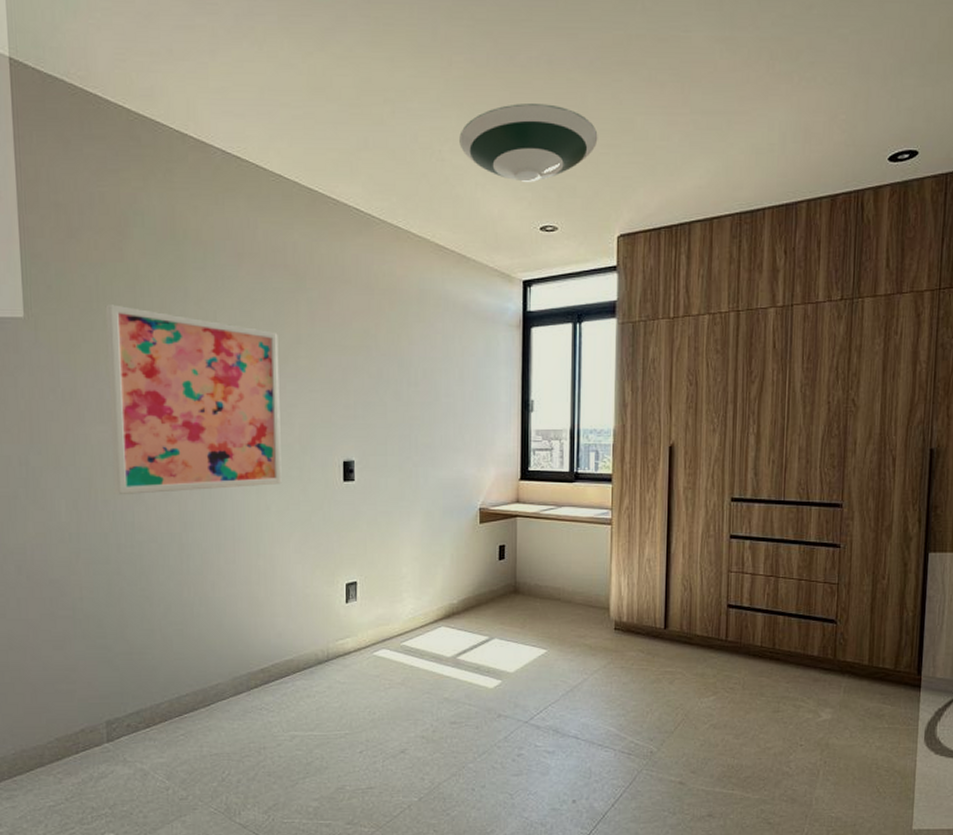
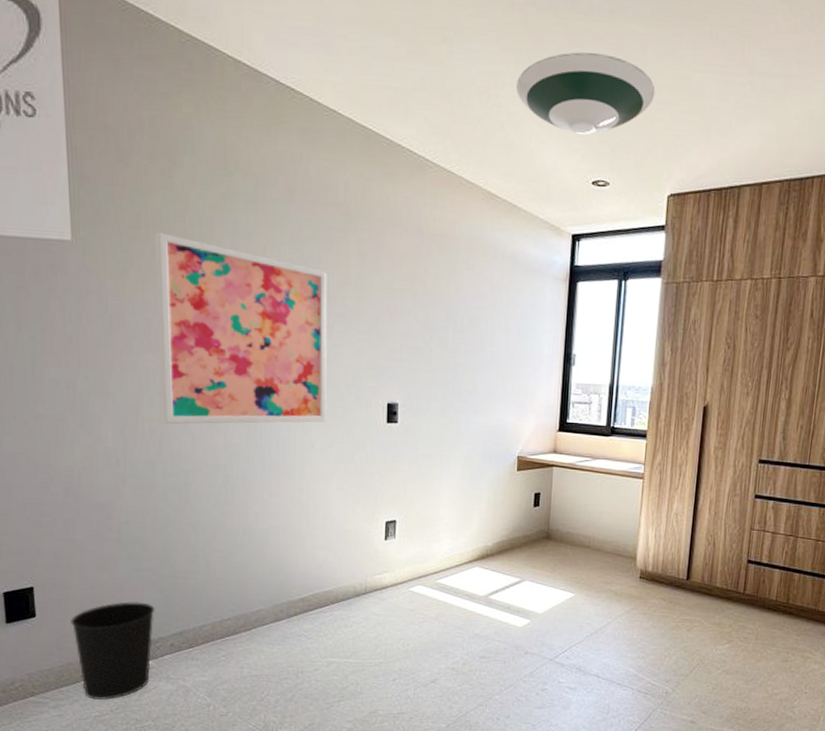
wastebasket: none [24,682,111,788] -> present [71,602,155,700]

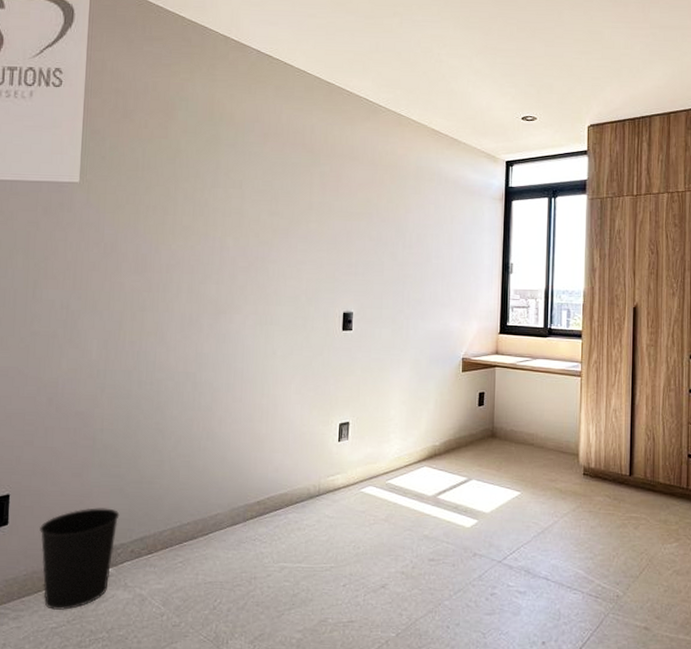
wall art: present [154,232,327,424] -> none [140,173,294,337]
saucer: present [516,52,655,135] -> none [455,18,572,80]

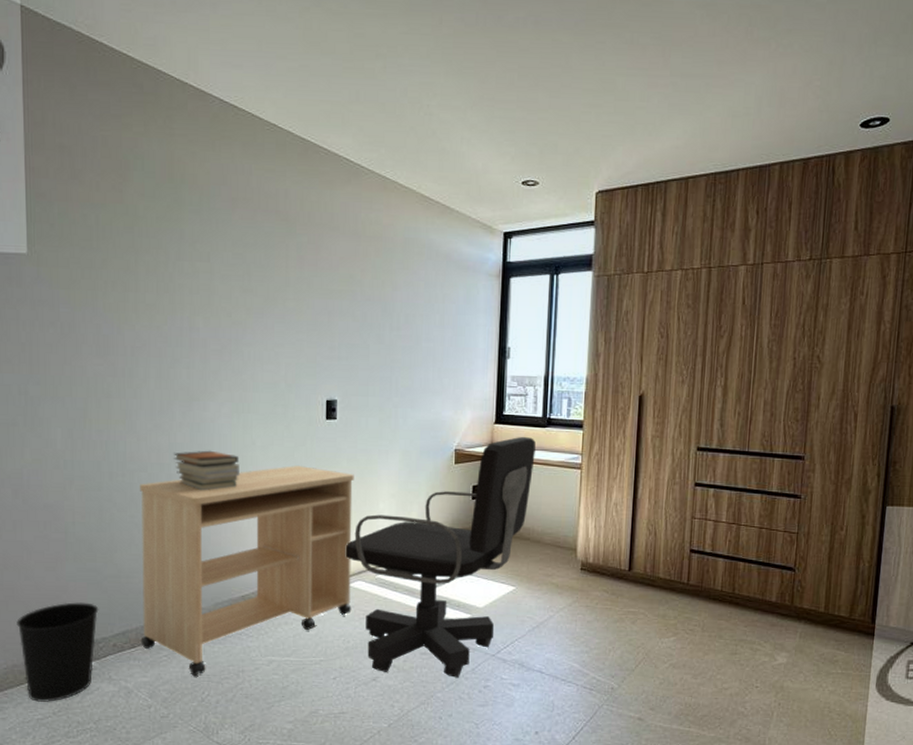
desk: none [157,374,368,584] -> present [140,466,354,677]
book stack: none [200,360,261,399] -> present [174,450,239,491]
office chair: none [357,345,538,585] -> present [345,436,536,678]

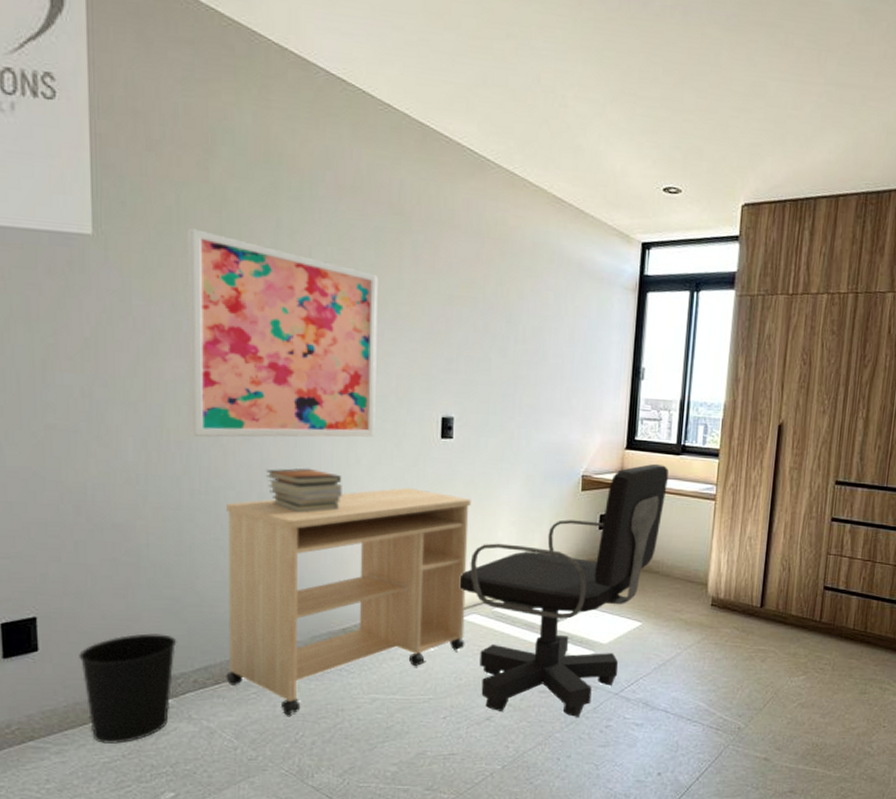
wall art: none [104,243,268,426] -> present [186,228,378,437]

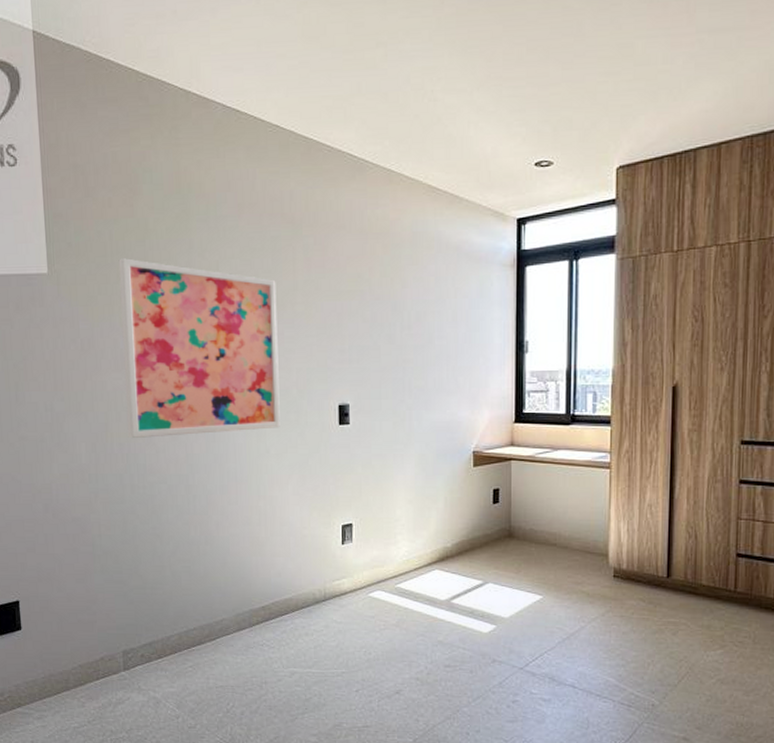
wastebasket: present [79,633,177,744] -> none [51,613,127,711]
desk: present [226,488,471,716] -> none [160,473,372,688]
book stack: present [266,468,342,513] -> none [191,460,255,501]
office chair: present [459,463,669,717] -> none [363,435,559,692]

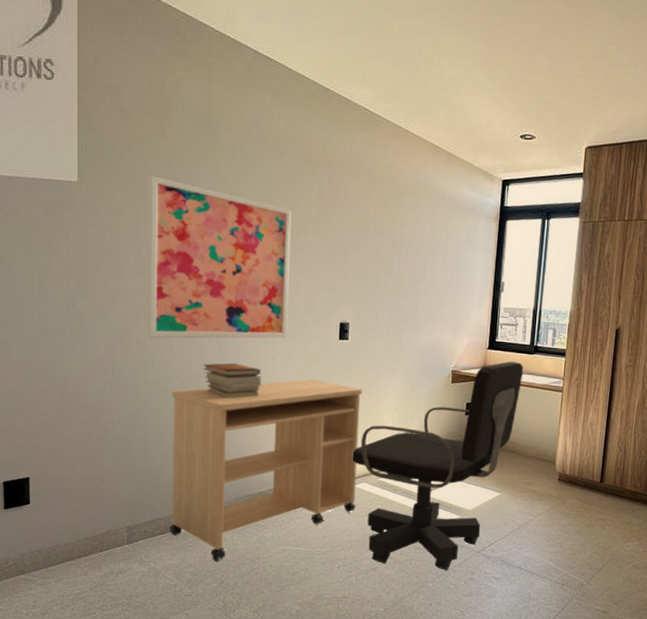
desk: none [160,473,372,688] -> present [169,379,362,561]
book stack: none [191,460,255,501] -> present [203,362,261,399]
office chair: none [363,435,559,692] -> present [352,361,523,570]

